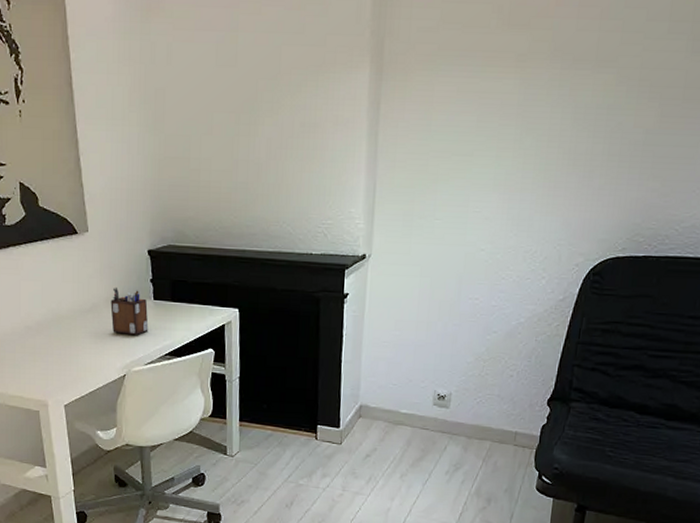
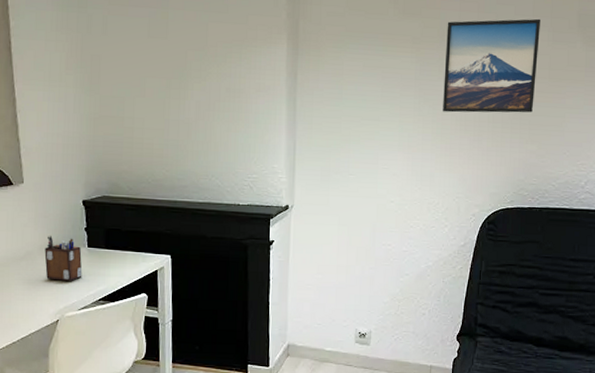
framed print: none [548,24,679,145] -> present [443,18,540,113]

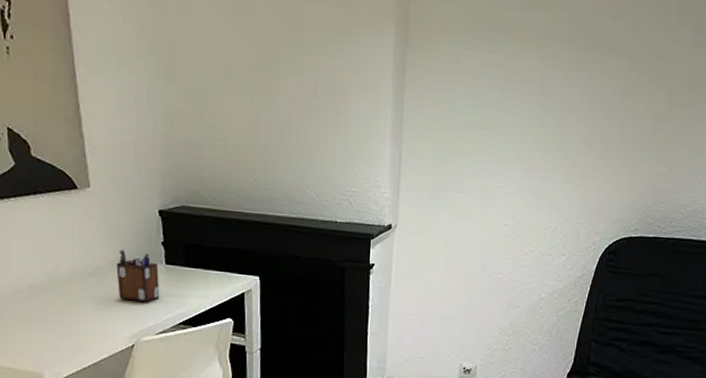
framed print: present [443,18,540,113] -> none [567,16,684,129]

